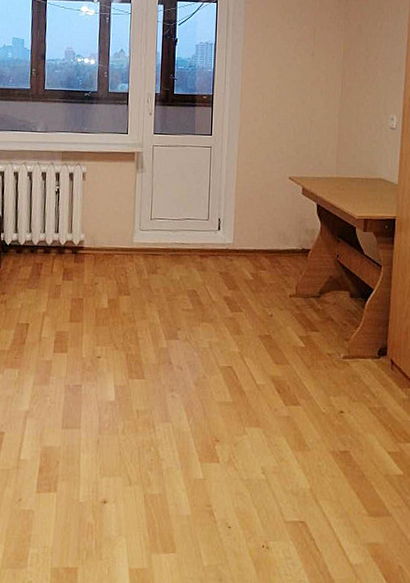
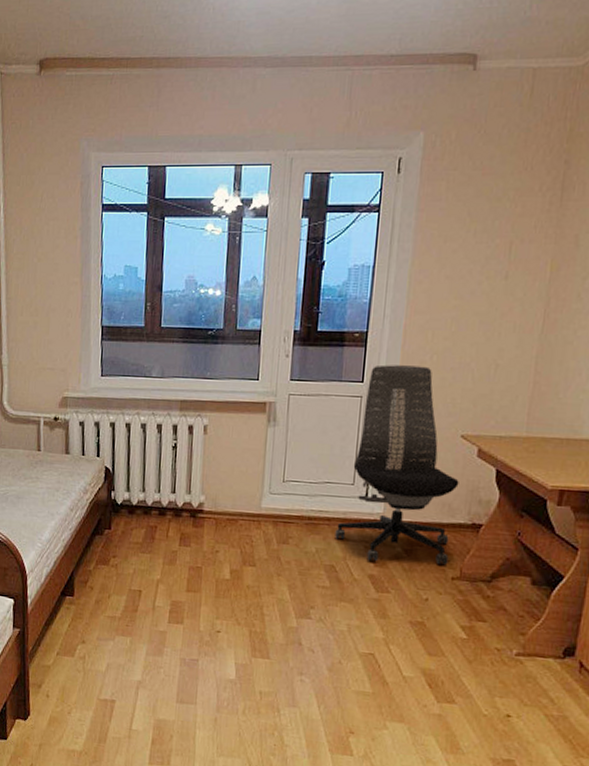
office chair: none [195,121,290,285] -> present [335,365,459,565]

